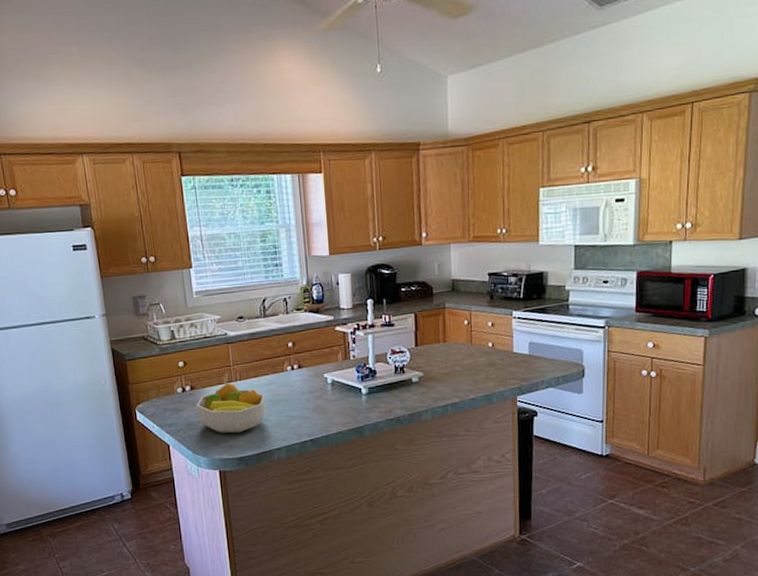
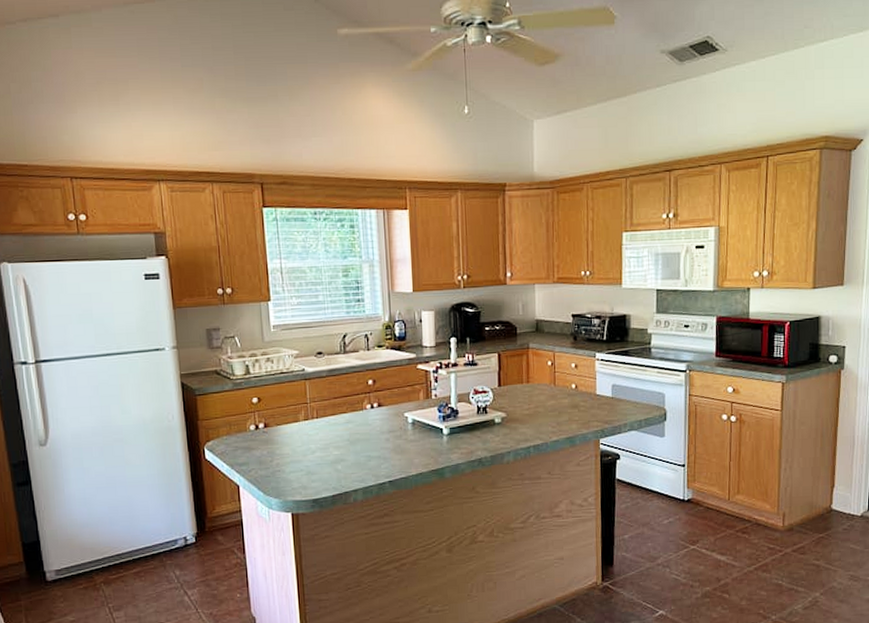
fruit bowl: present [196,383,266,434] -> none [270,420,343,474]

